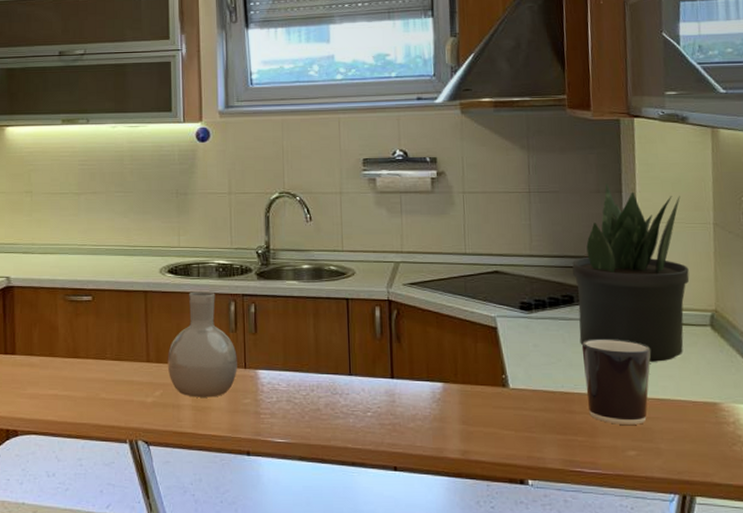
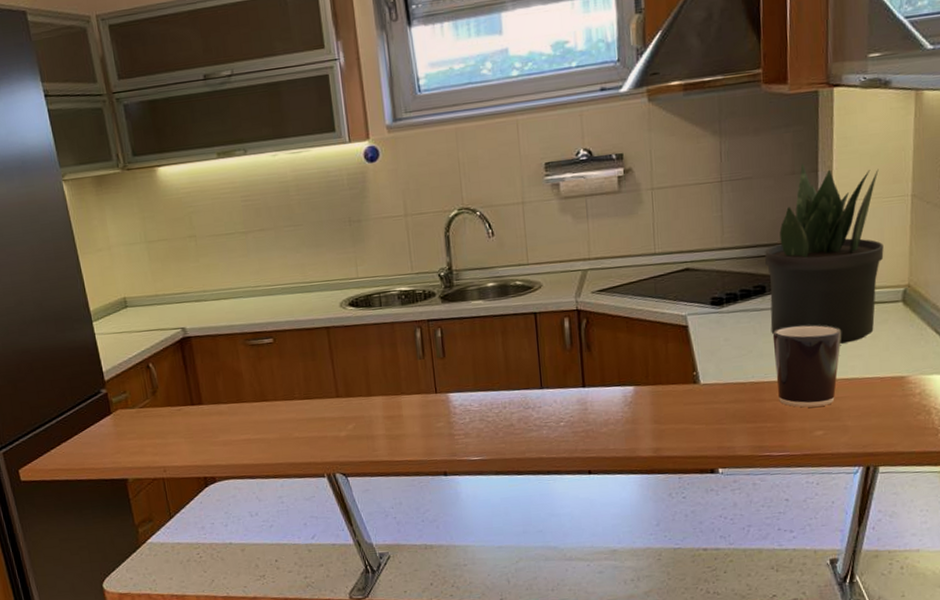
vase: present [167,291,238,398] -> none [356,320,429,427]

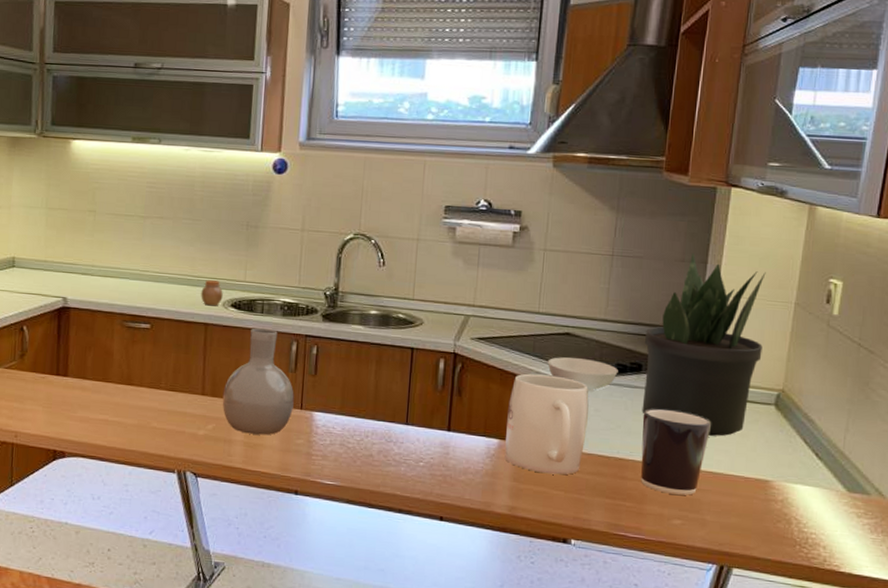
jar: none [316,282,339,309] -> present [201,280,223,306]
vase: none [356,320,429,427] -> present [222,328,295,435]
mug: none [638,313,720,411] -> present [505,373,589,475]
bowl: none [671,290,743,322] -> present [547,357,618,391]

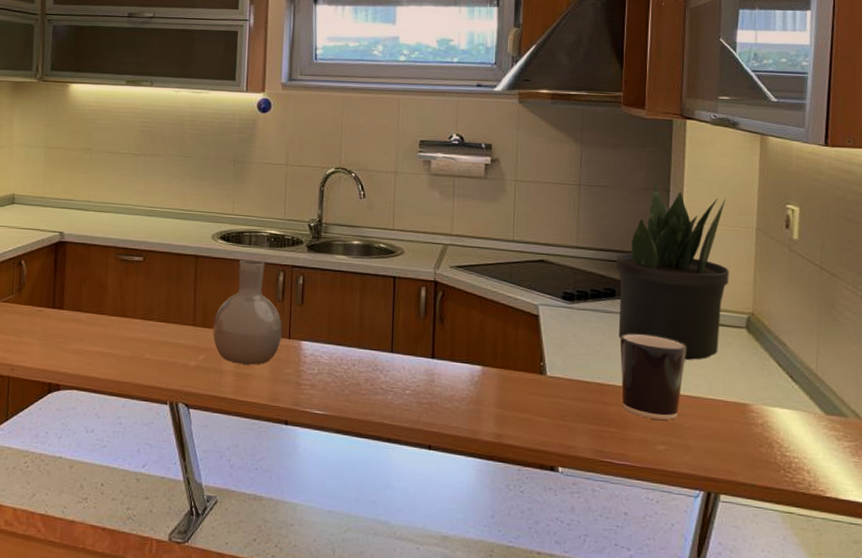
jar: present [201,280,223,306] -> none [191,213,212,239]
mug: present [505,373,589,475] -> none [488,300,567,401]
bowl: present [547,357,618,391] -> none [525,283,593,317]

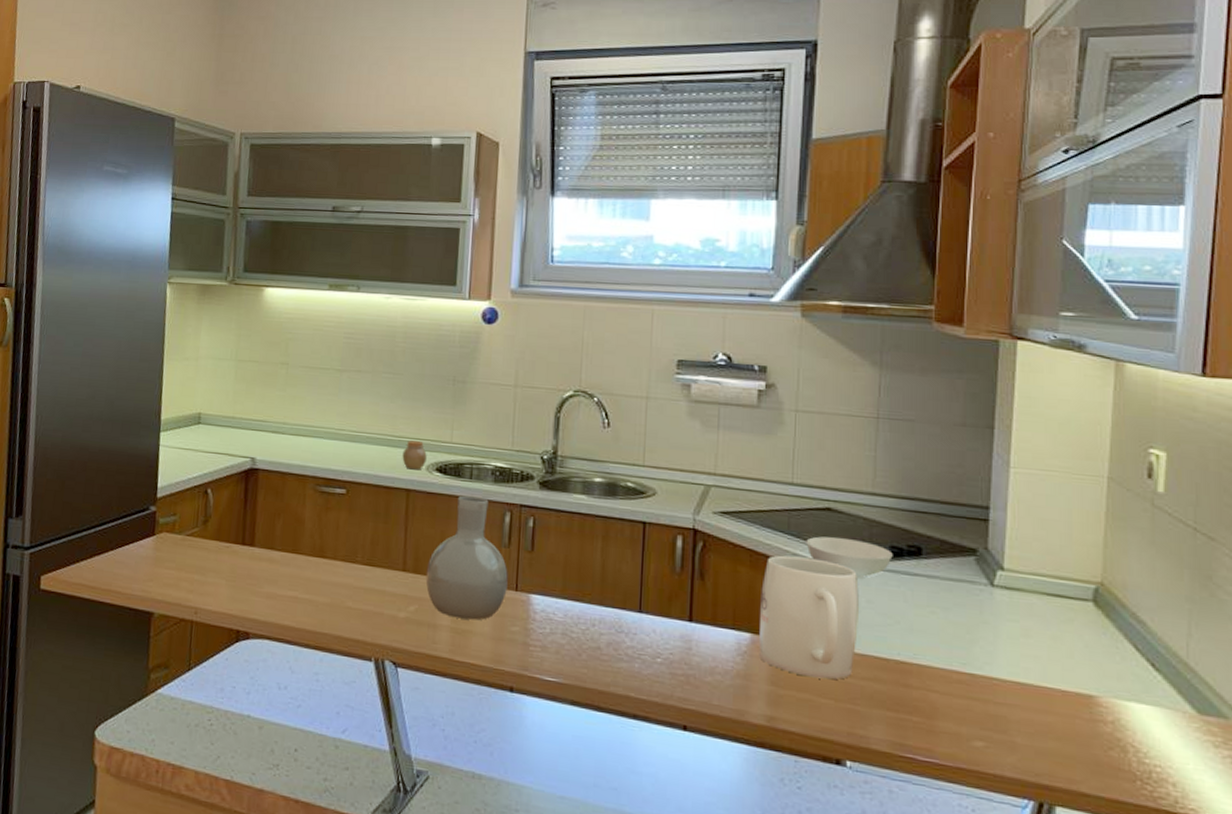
jar: none [191,213,212,239] -> present [402,440,427,470]
mug: none [488,300,567,401] -> present [759,555,859,680]
bowl: none [525,283,593,317] -> present [806,536,893,579]
planter: present [617,182,729,360] -> none [924,416,1071,638]
mug: present [620,333,687,420] -> none [927,601,1015,711]

